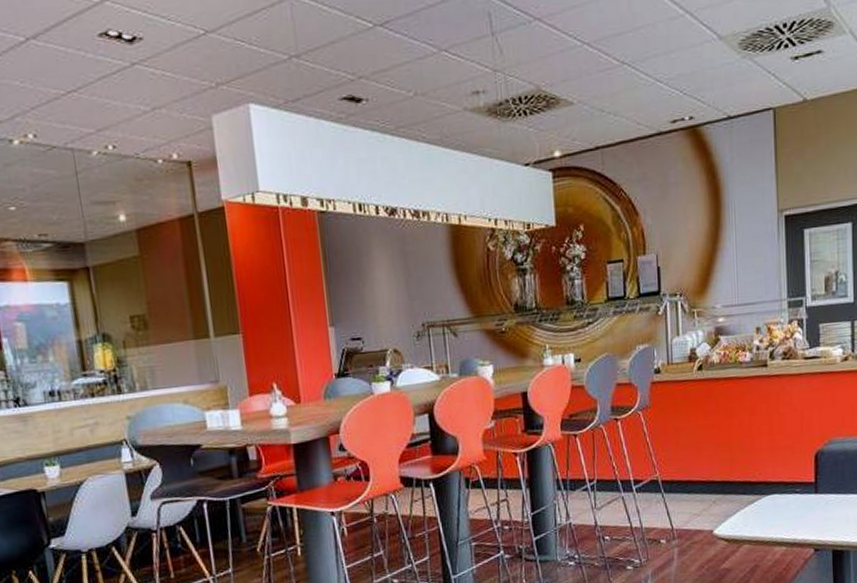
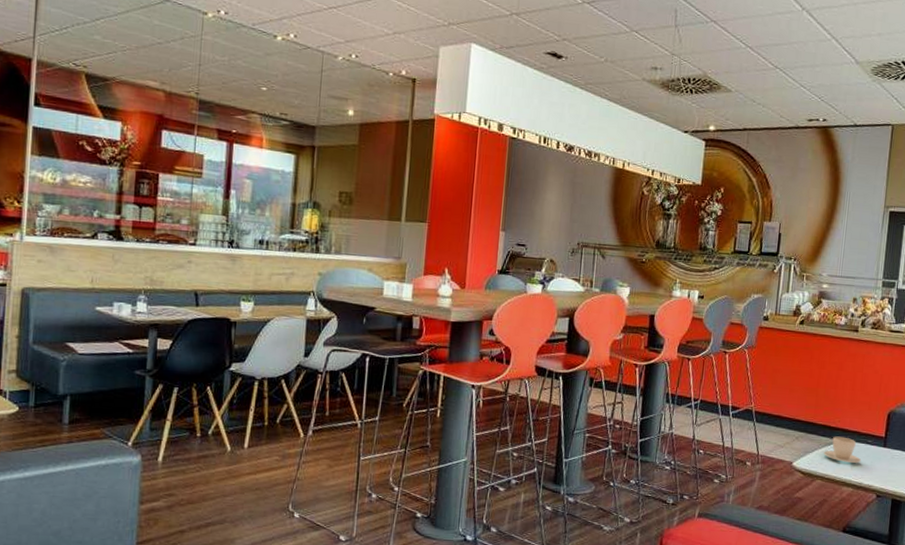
teacup: none [747,490,792,520] -> present [823,436,862,463]

